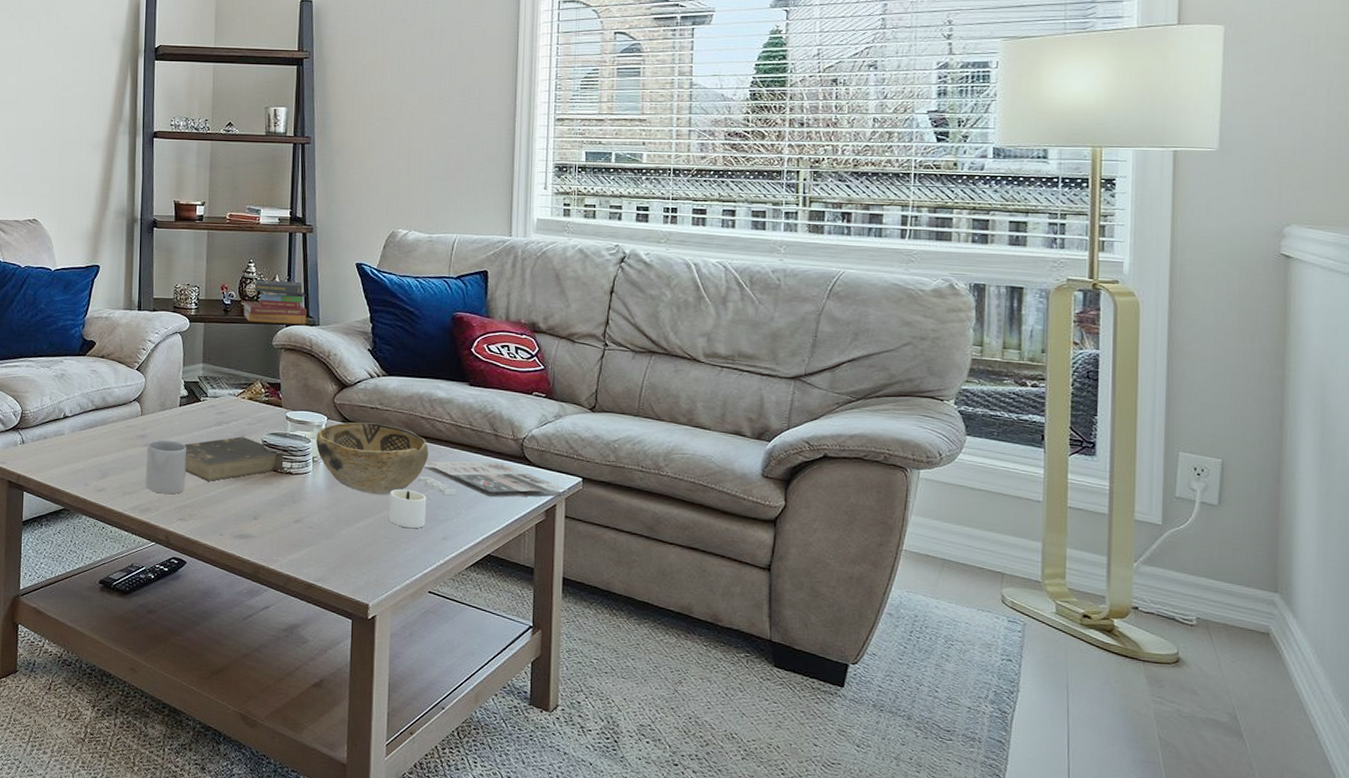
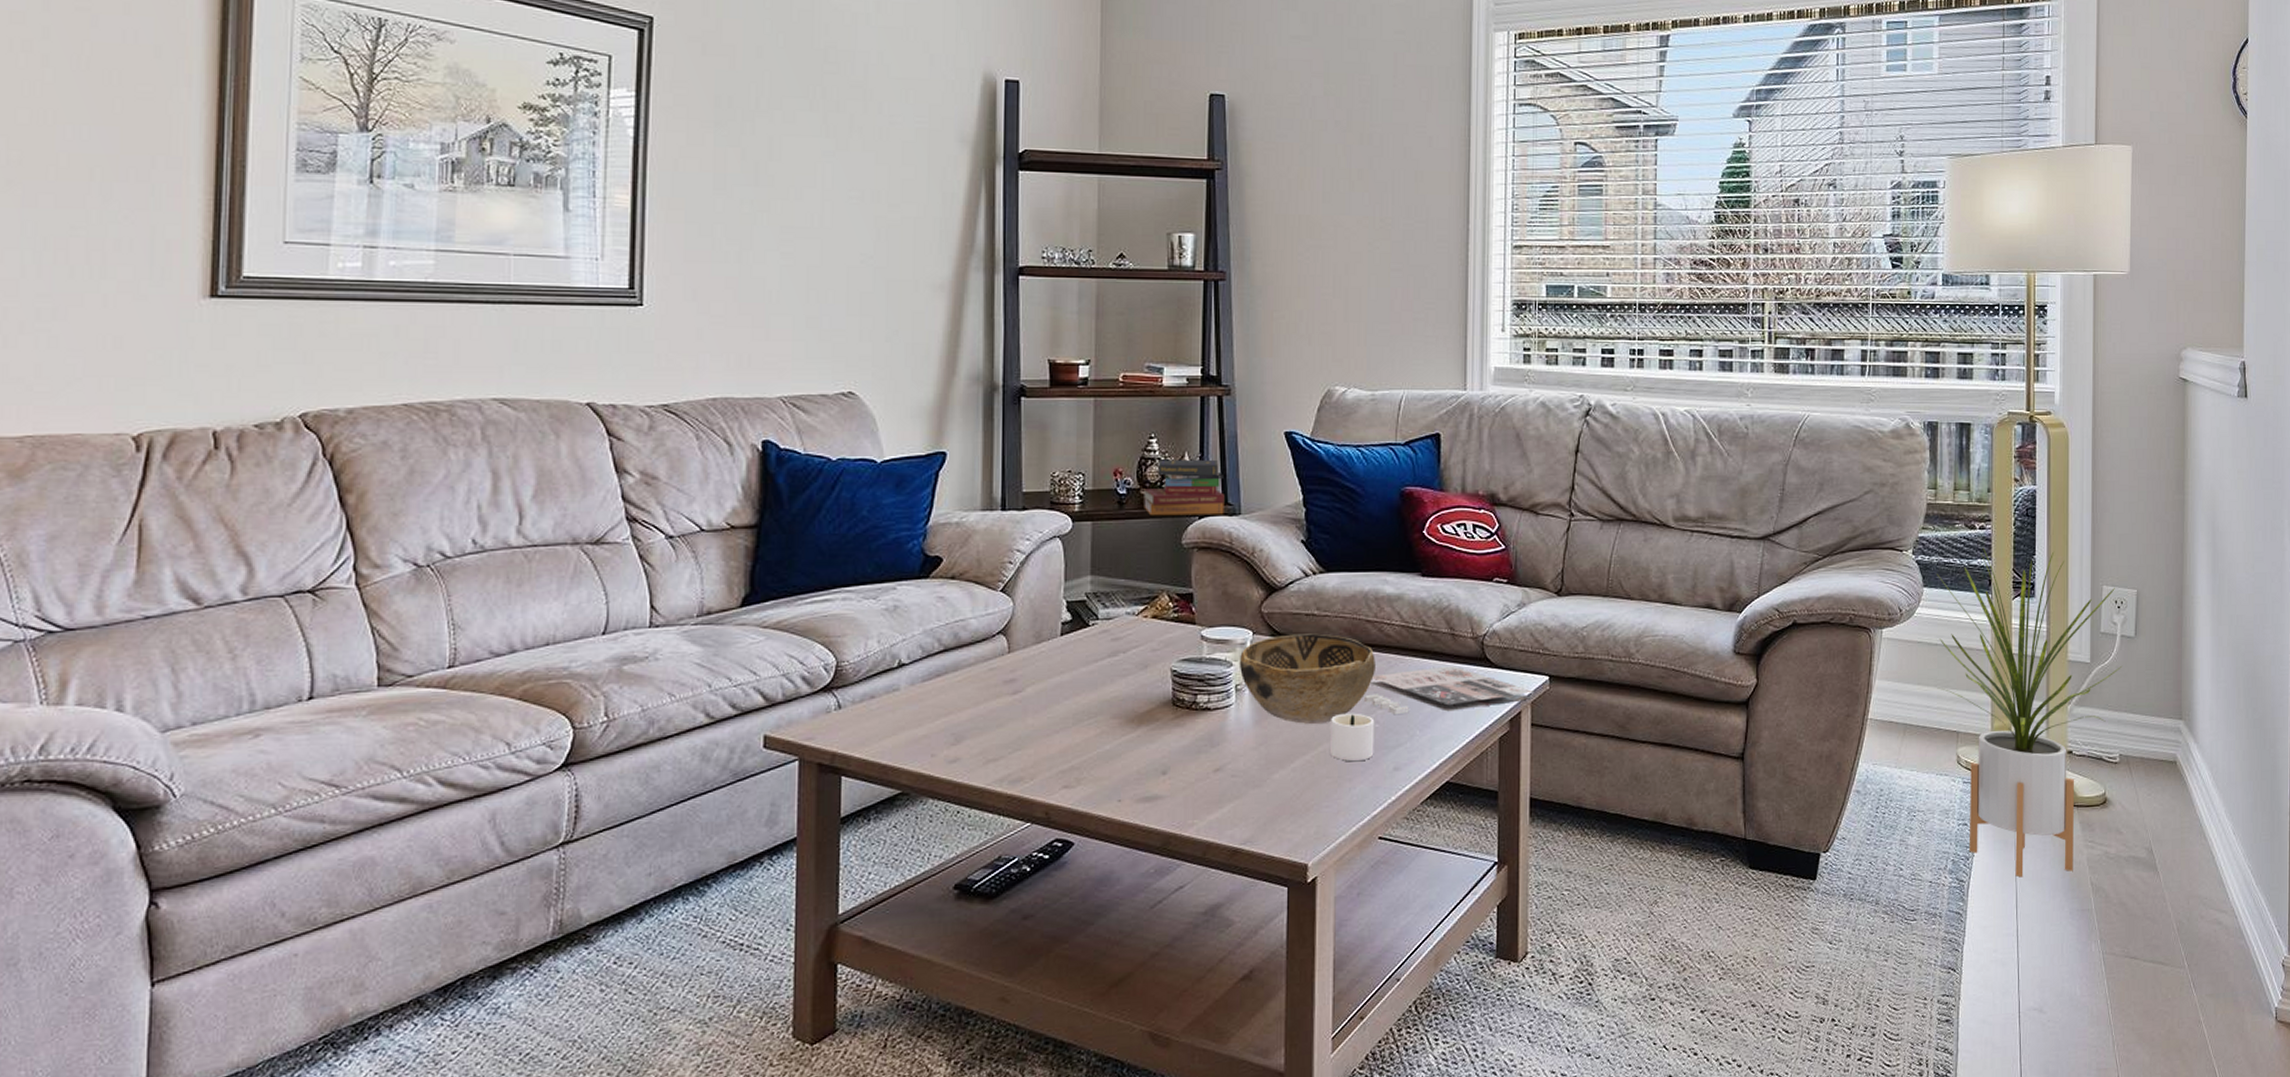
mug: present [145,439,187,495] -> none [1015,682,1073,756]
book: present [184,436,285,481] -> none [1068,668,1200,731]
house plant: none [980,404,1201,722] -> present [1937,547,2121,878]

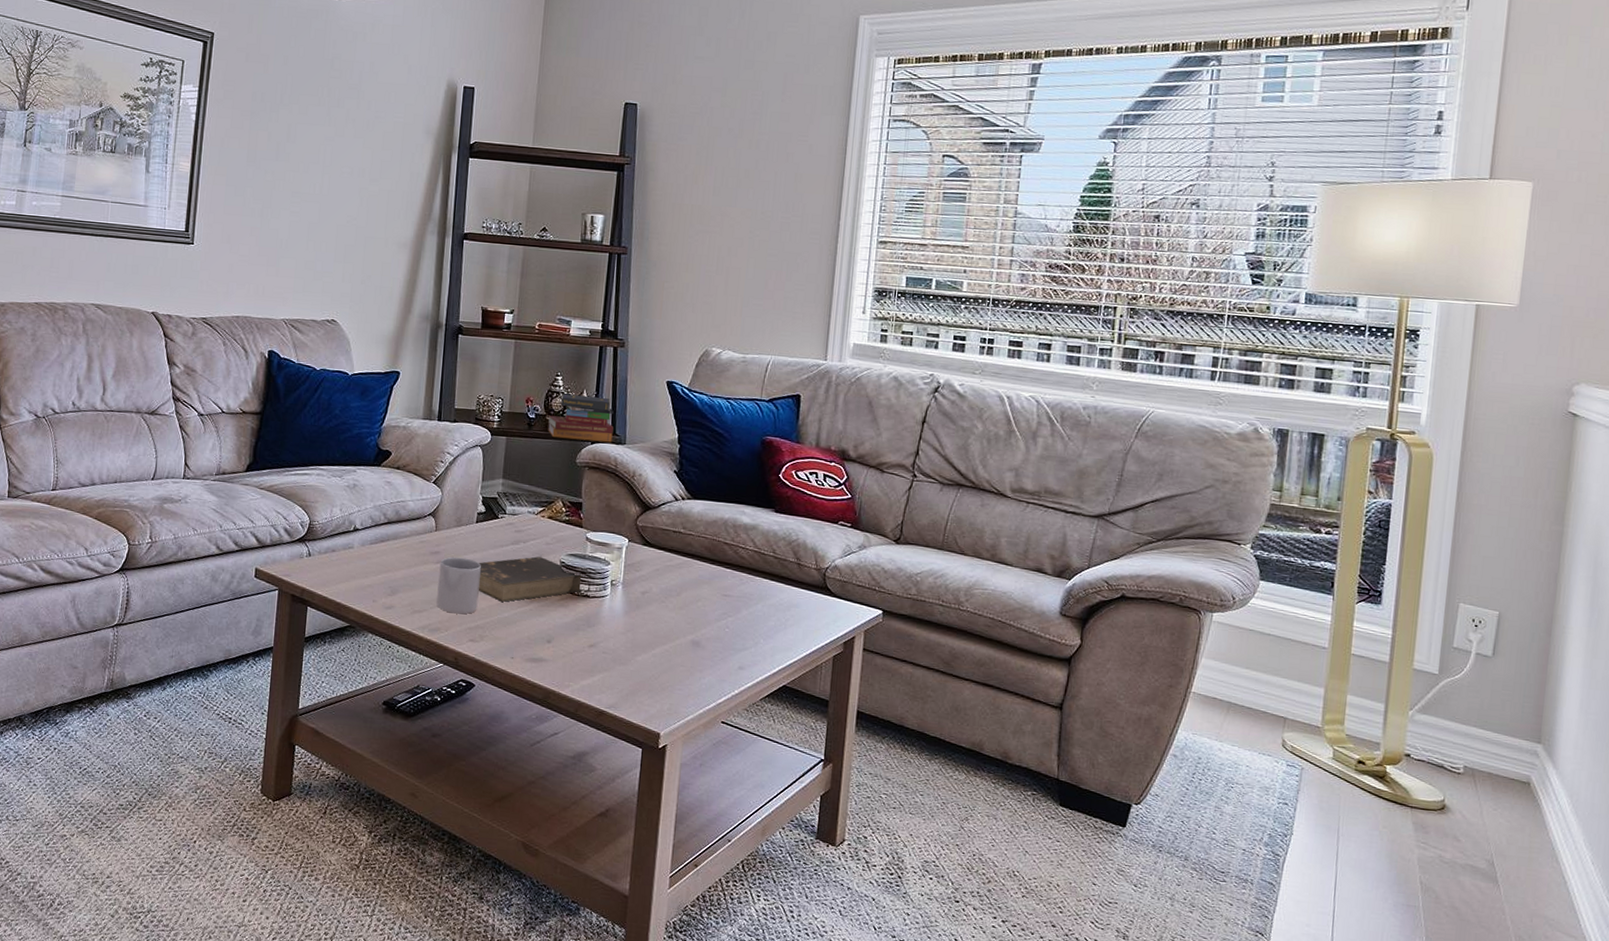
mug: none [1015,682,1073,756] -> present [435,557,482,615]
book: none [1068,668,1200,731] -> present [479,556,582,602]
decorative bowl: present [1240,633,1375,725] -> none [616,545,730,623]
candle: present [1329,713,1375,762] -> none [685,615,725,658]
magazine: present [1363,666,1533,715] -> none [717,588,867,629]
house plant: present [1937,547,2121,878] -> none [1266,551,1474,867]

